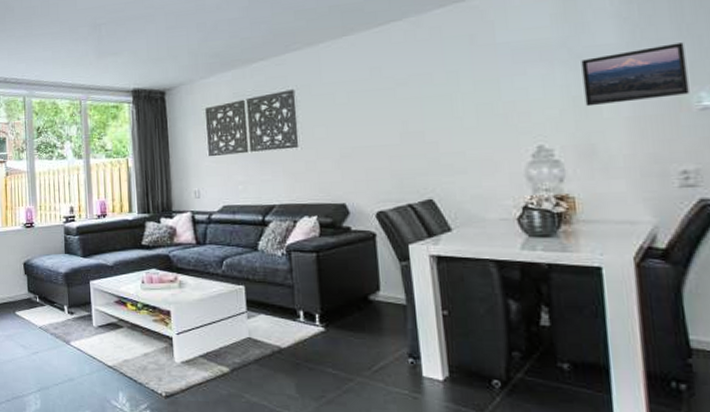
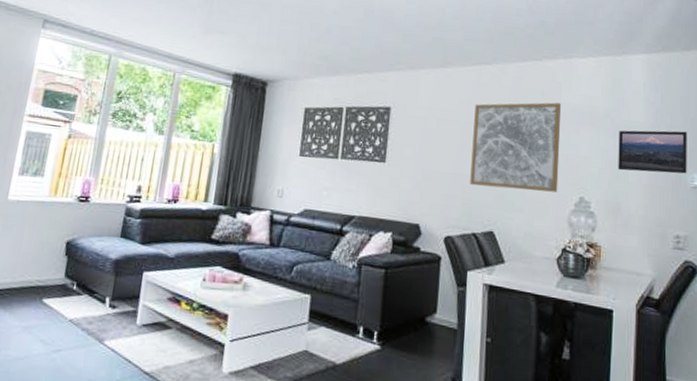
wall art: none [389,44,508,154] -> present [470,102,561,193]

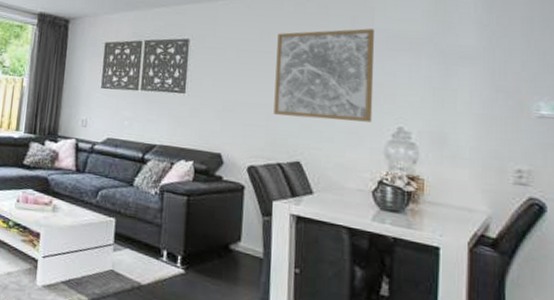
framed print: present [618,130,687,174] -> none [443,54,531,102]

